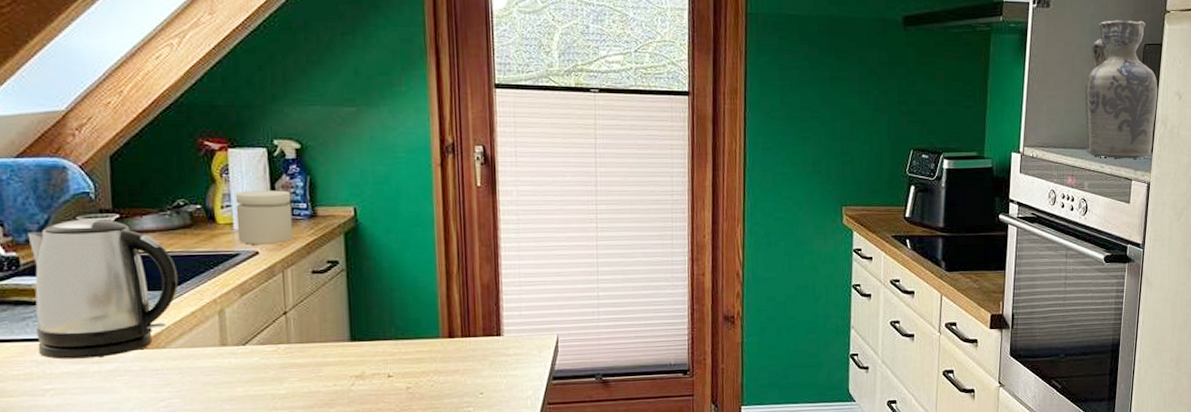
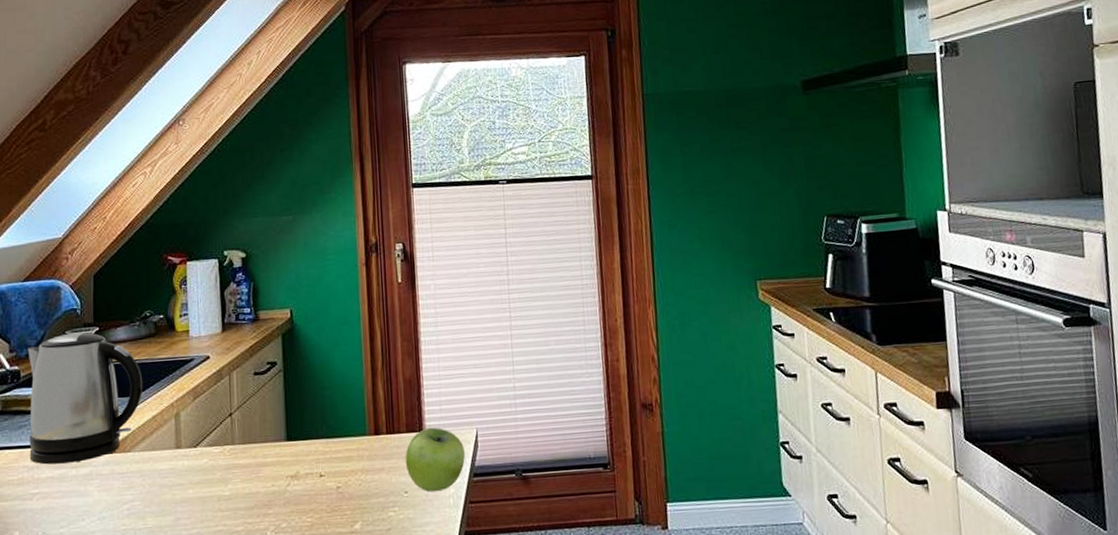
jar: present [235,190,294,245] -> none [191,297,239,350]
fruit: none [481,332,544,393] -> present [405,427,465,492]
ceramic jug: present [1084,20,1158,159] -> none [1011,58,1102,209]

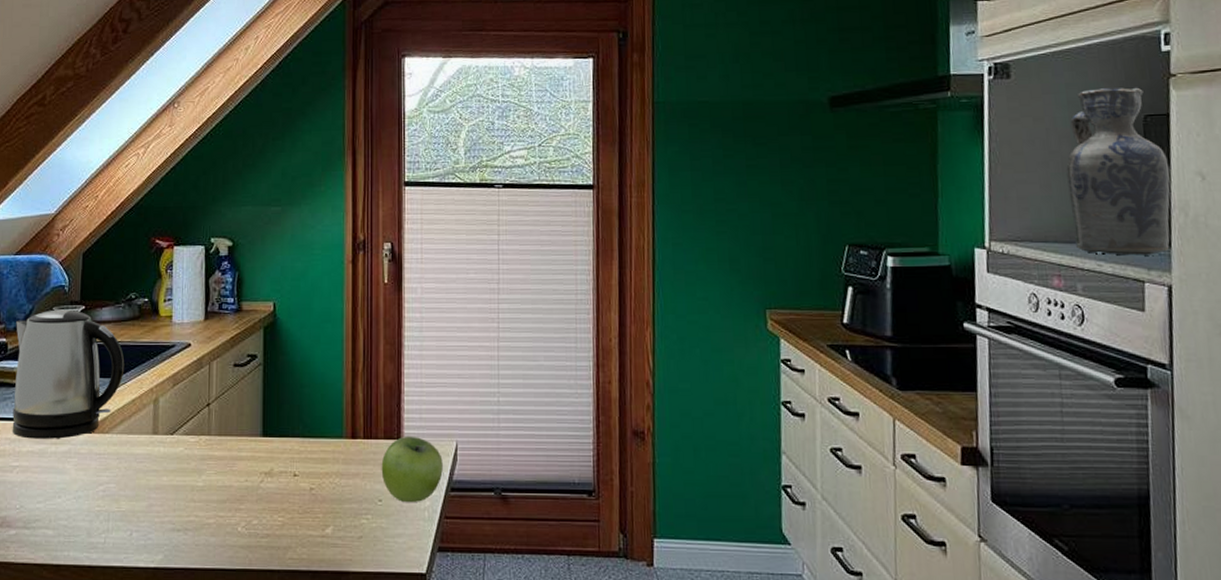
ceramic jug: none [1011,58,1102,209] -> present [1065,87,1171,256]

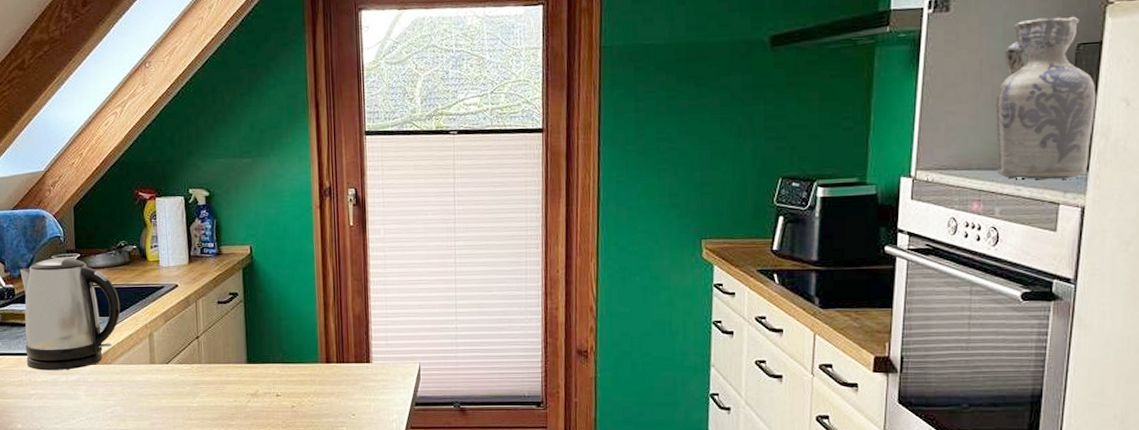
fruit: present [381,436,443,502] -> none [353,359,408,415]

